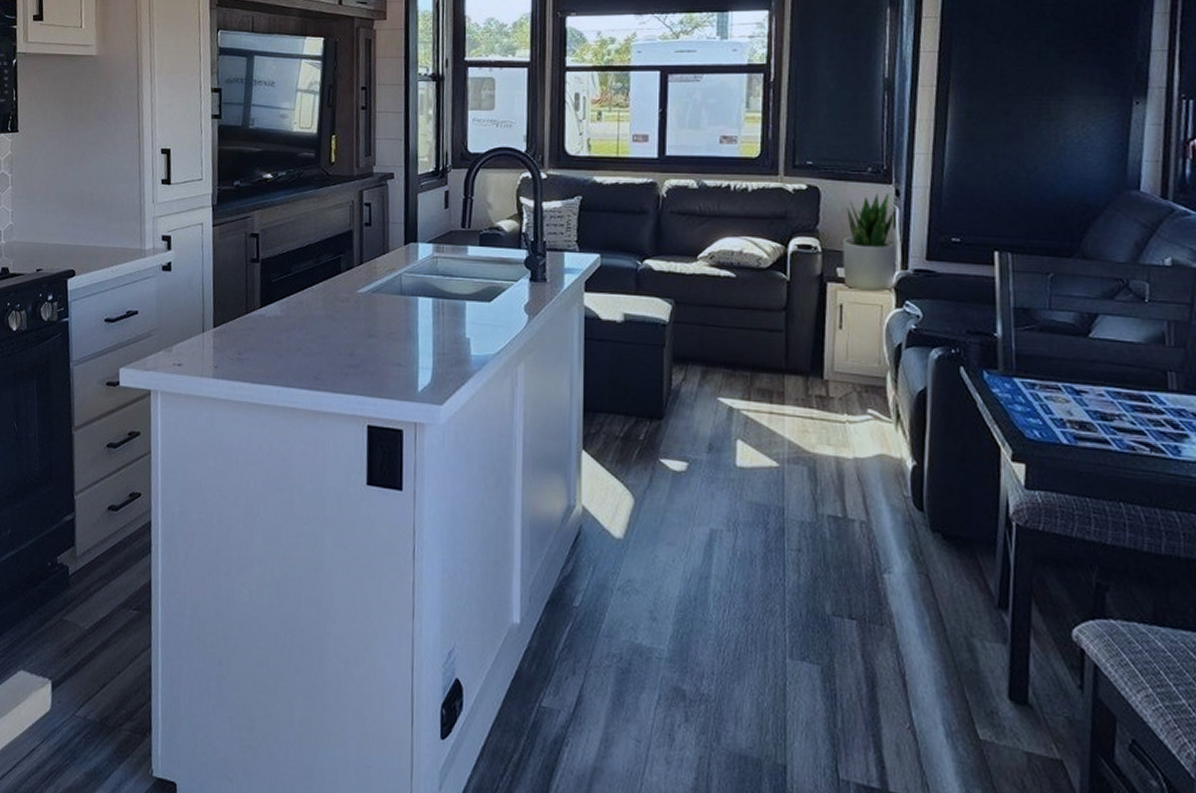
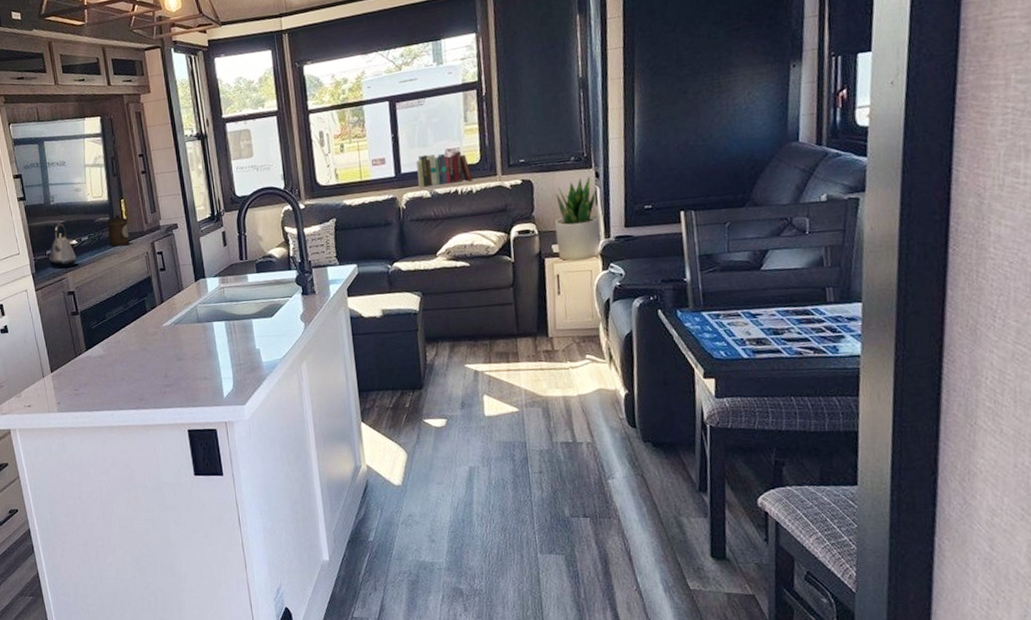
kettle: none [235,151,269,205] -> present [49,223,77,269]
canister: none [310,152,336,190] -> present [107,215,130,246]
books: none [685,138,750,178] -> present [416,151,473,188]

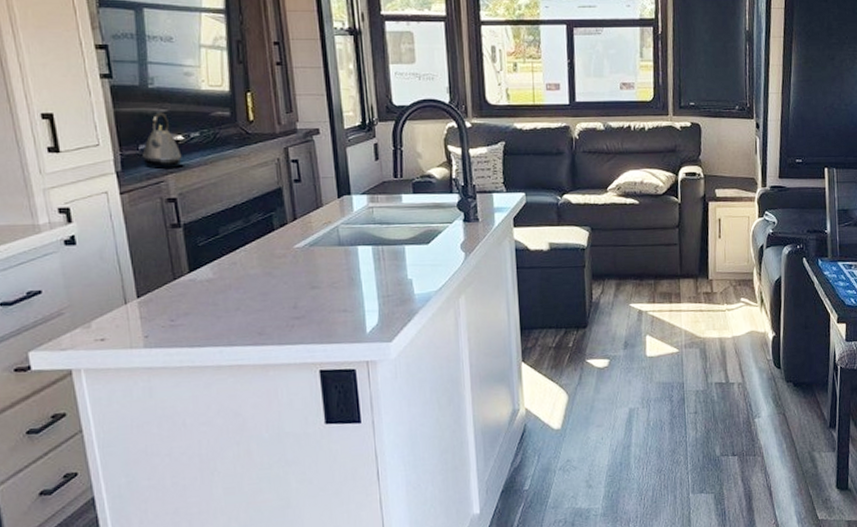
canister: present [107,215,130,246] -> none [227,110,256,149]
books: present [416,151,473,188] -> none [591,85,646,120]
planter: present [554,176,600,262] -> none [719,126,758,207]

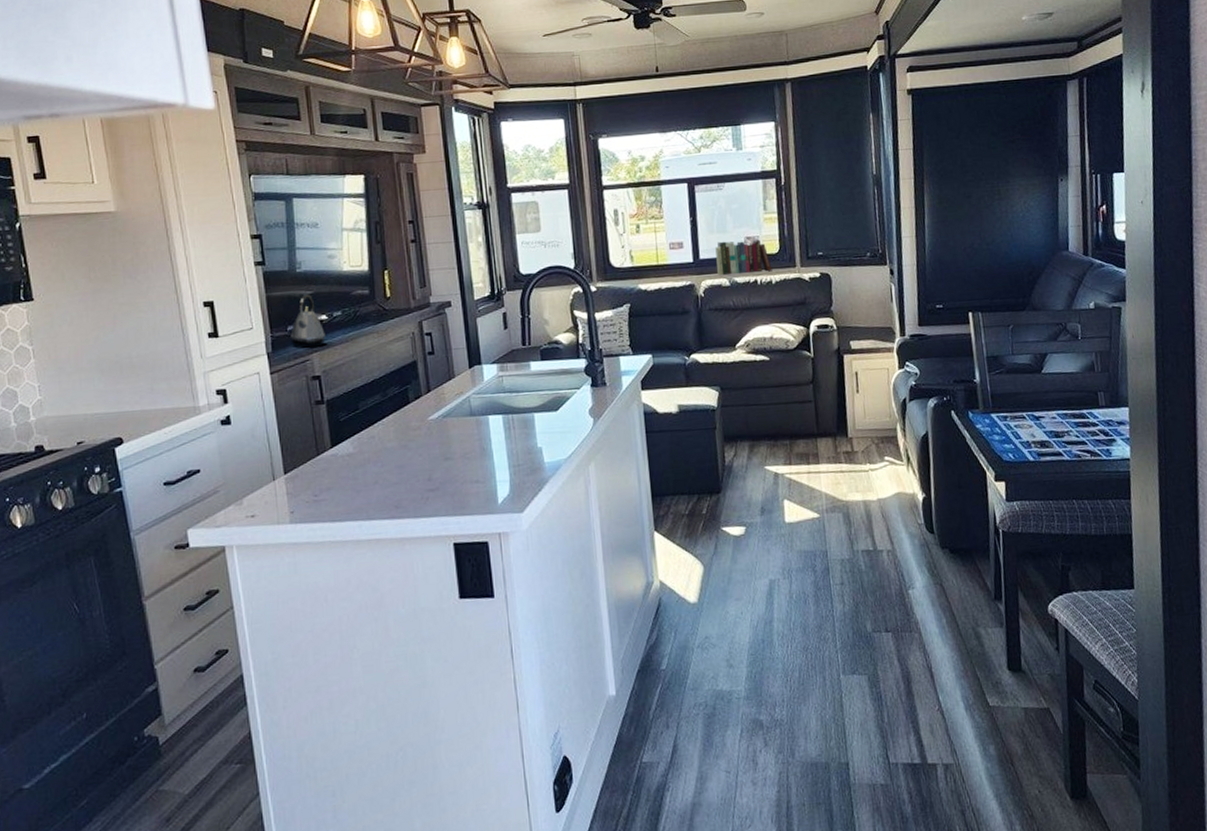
books: none [591,85,646,120] -> present [715,239,772,276]

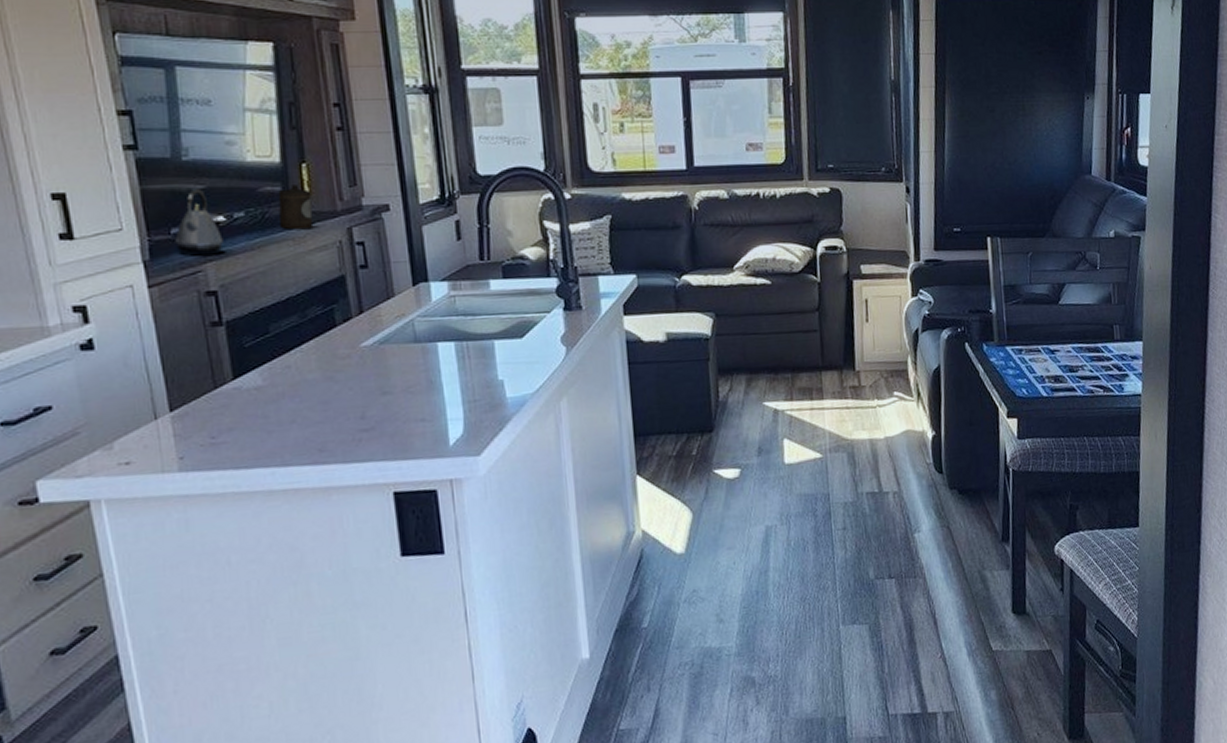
canister: none [366,288,393,325] -> present [278,185,313,230]
books: present [715,239,772,276] -> none [712,147,777,187]

